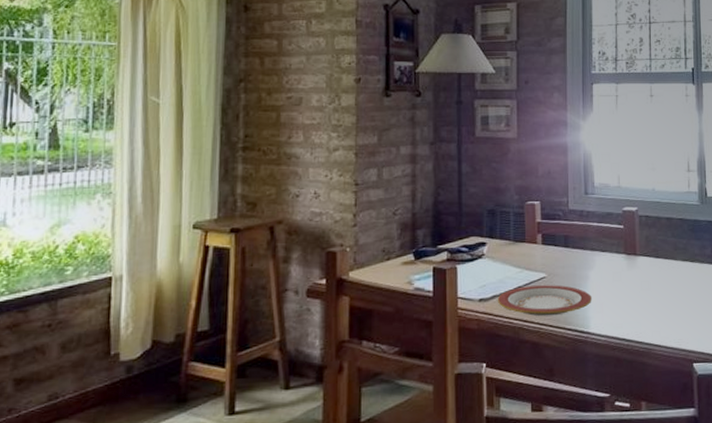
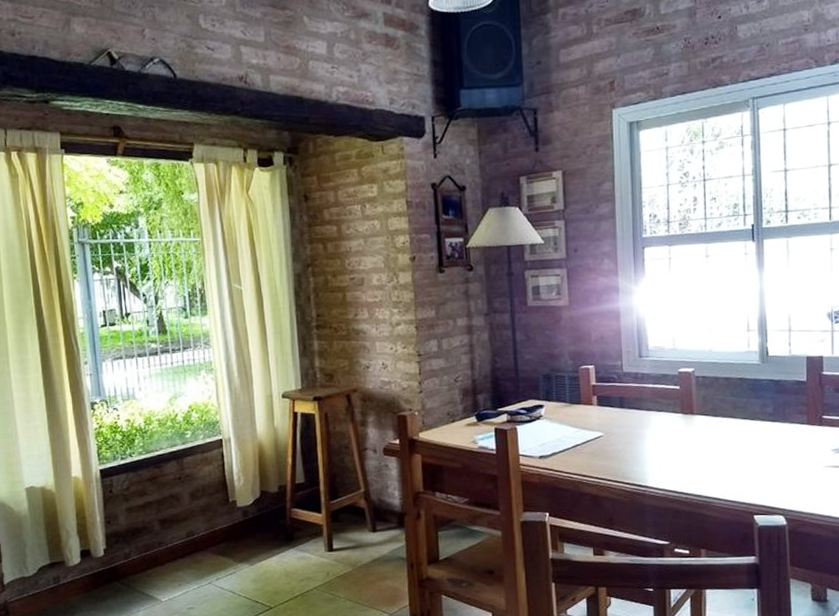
plate: present [497,285,593,316] -> none [556,443,650,472]

